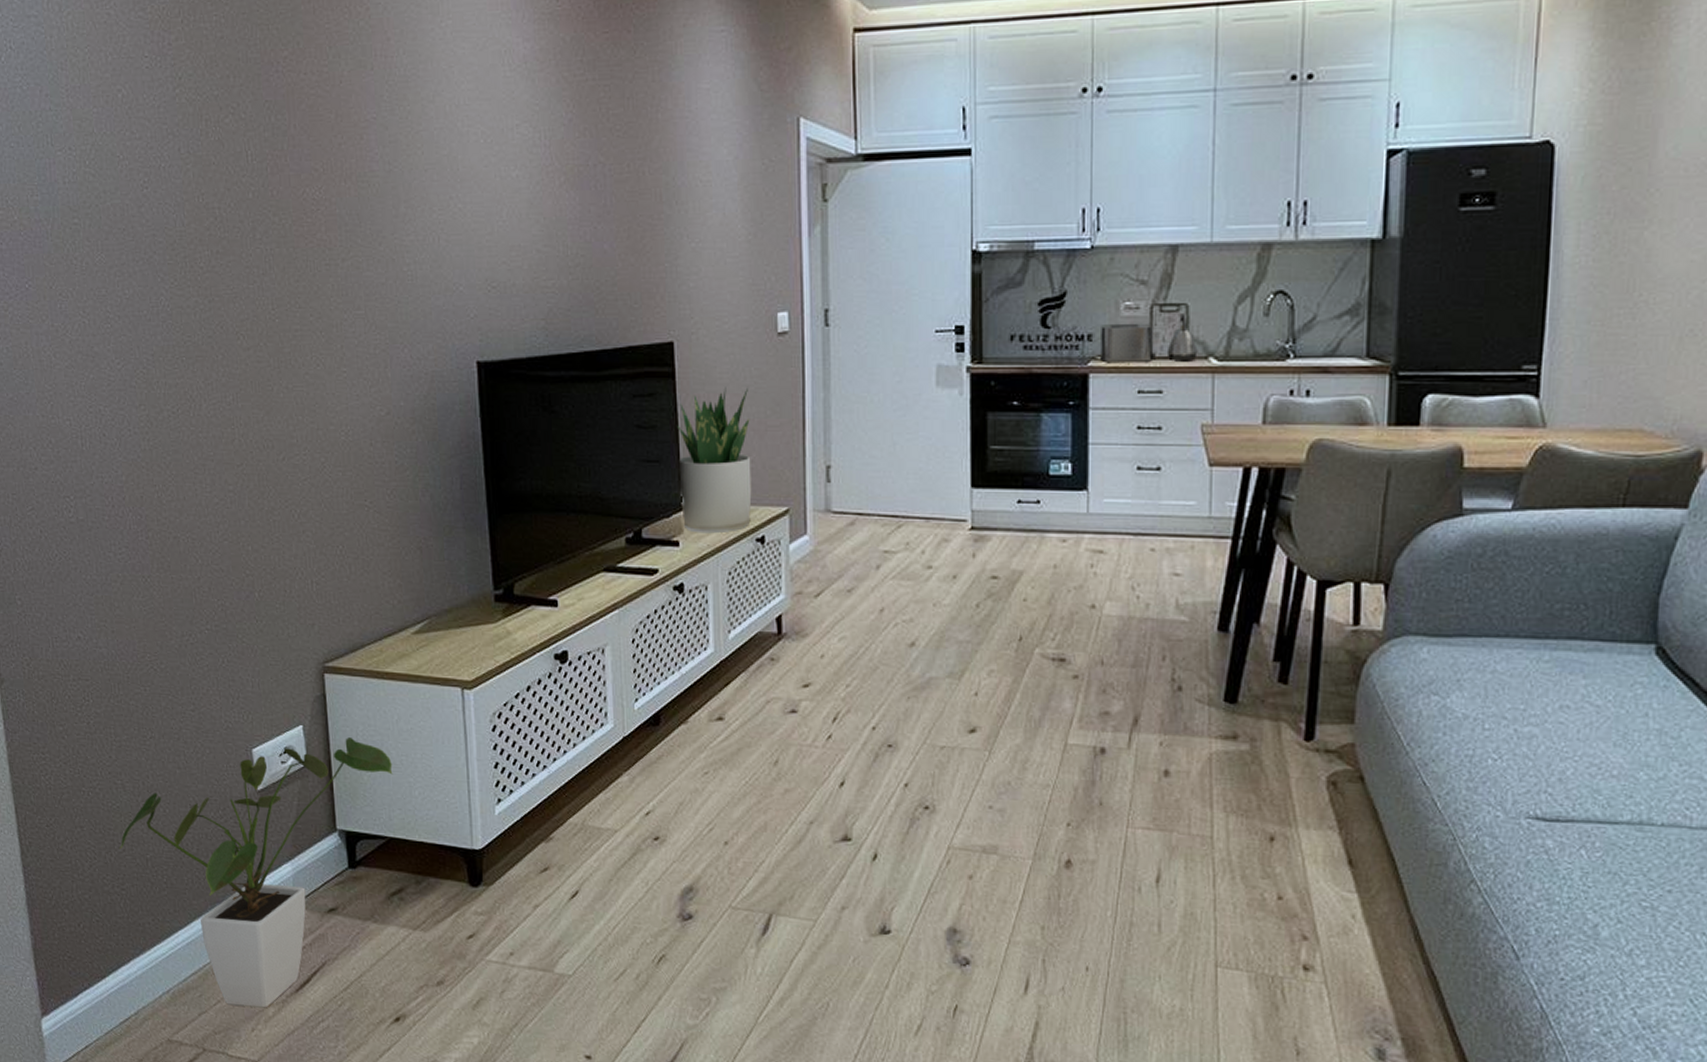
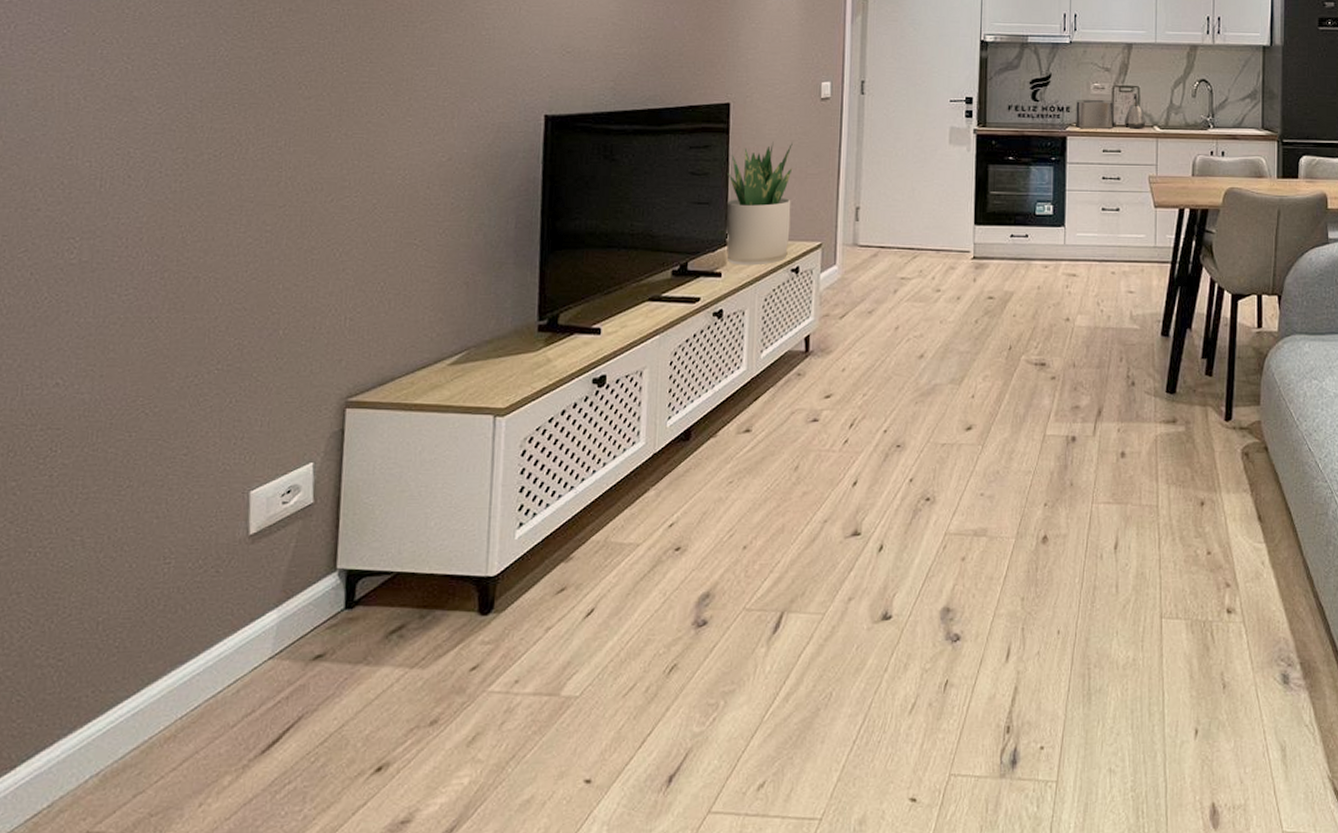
house plant: present [119,738,393,1008] -> none [63,472,410,779]

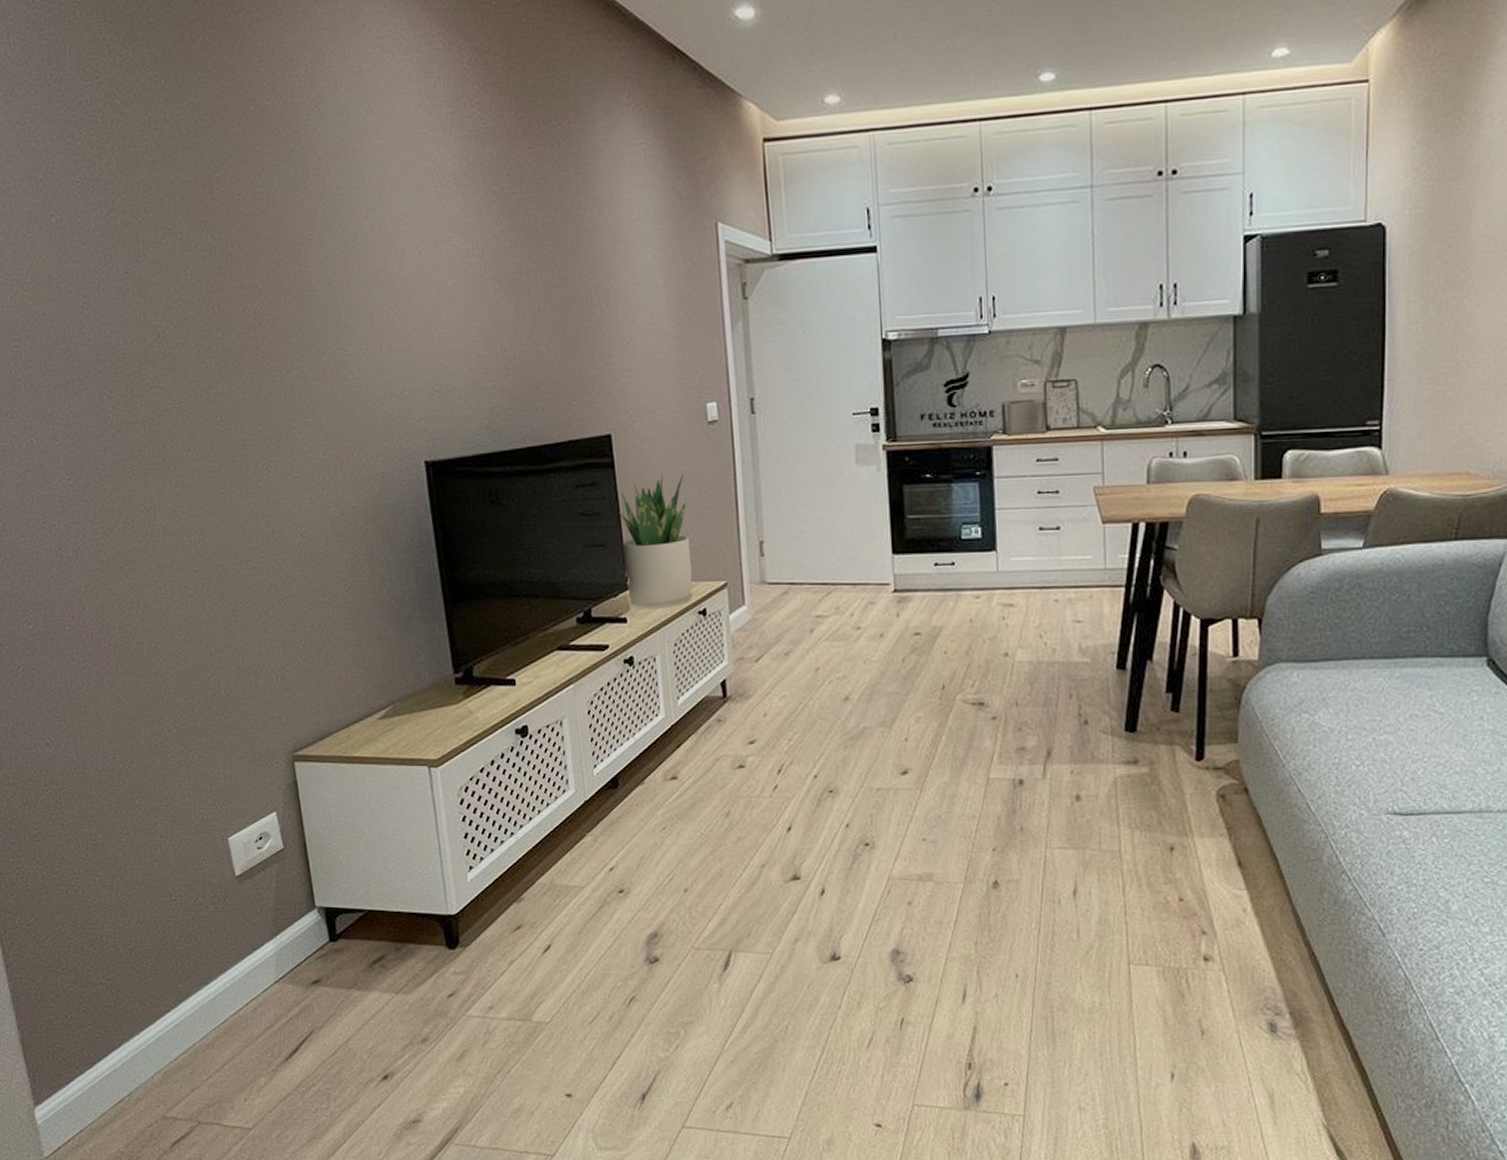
kettle: present [1124,94,1146,129] -> none [1060,388,1088,432]

